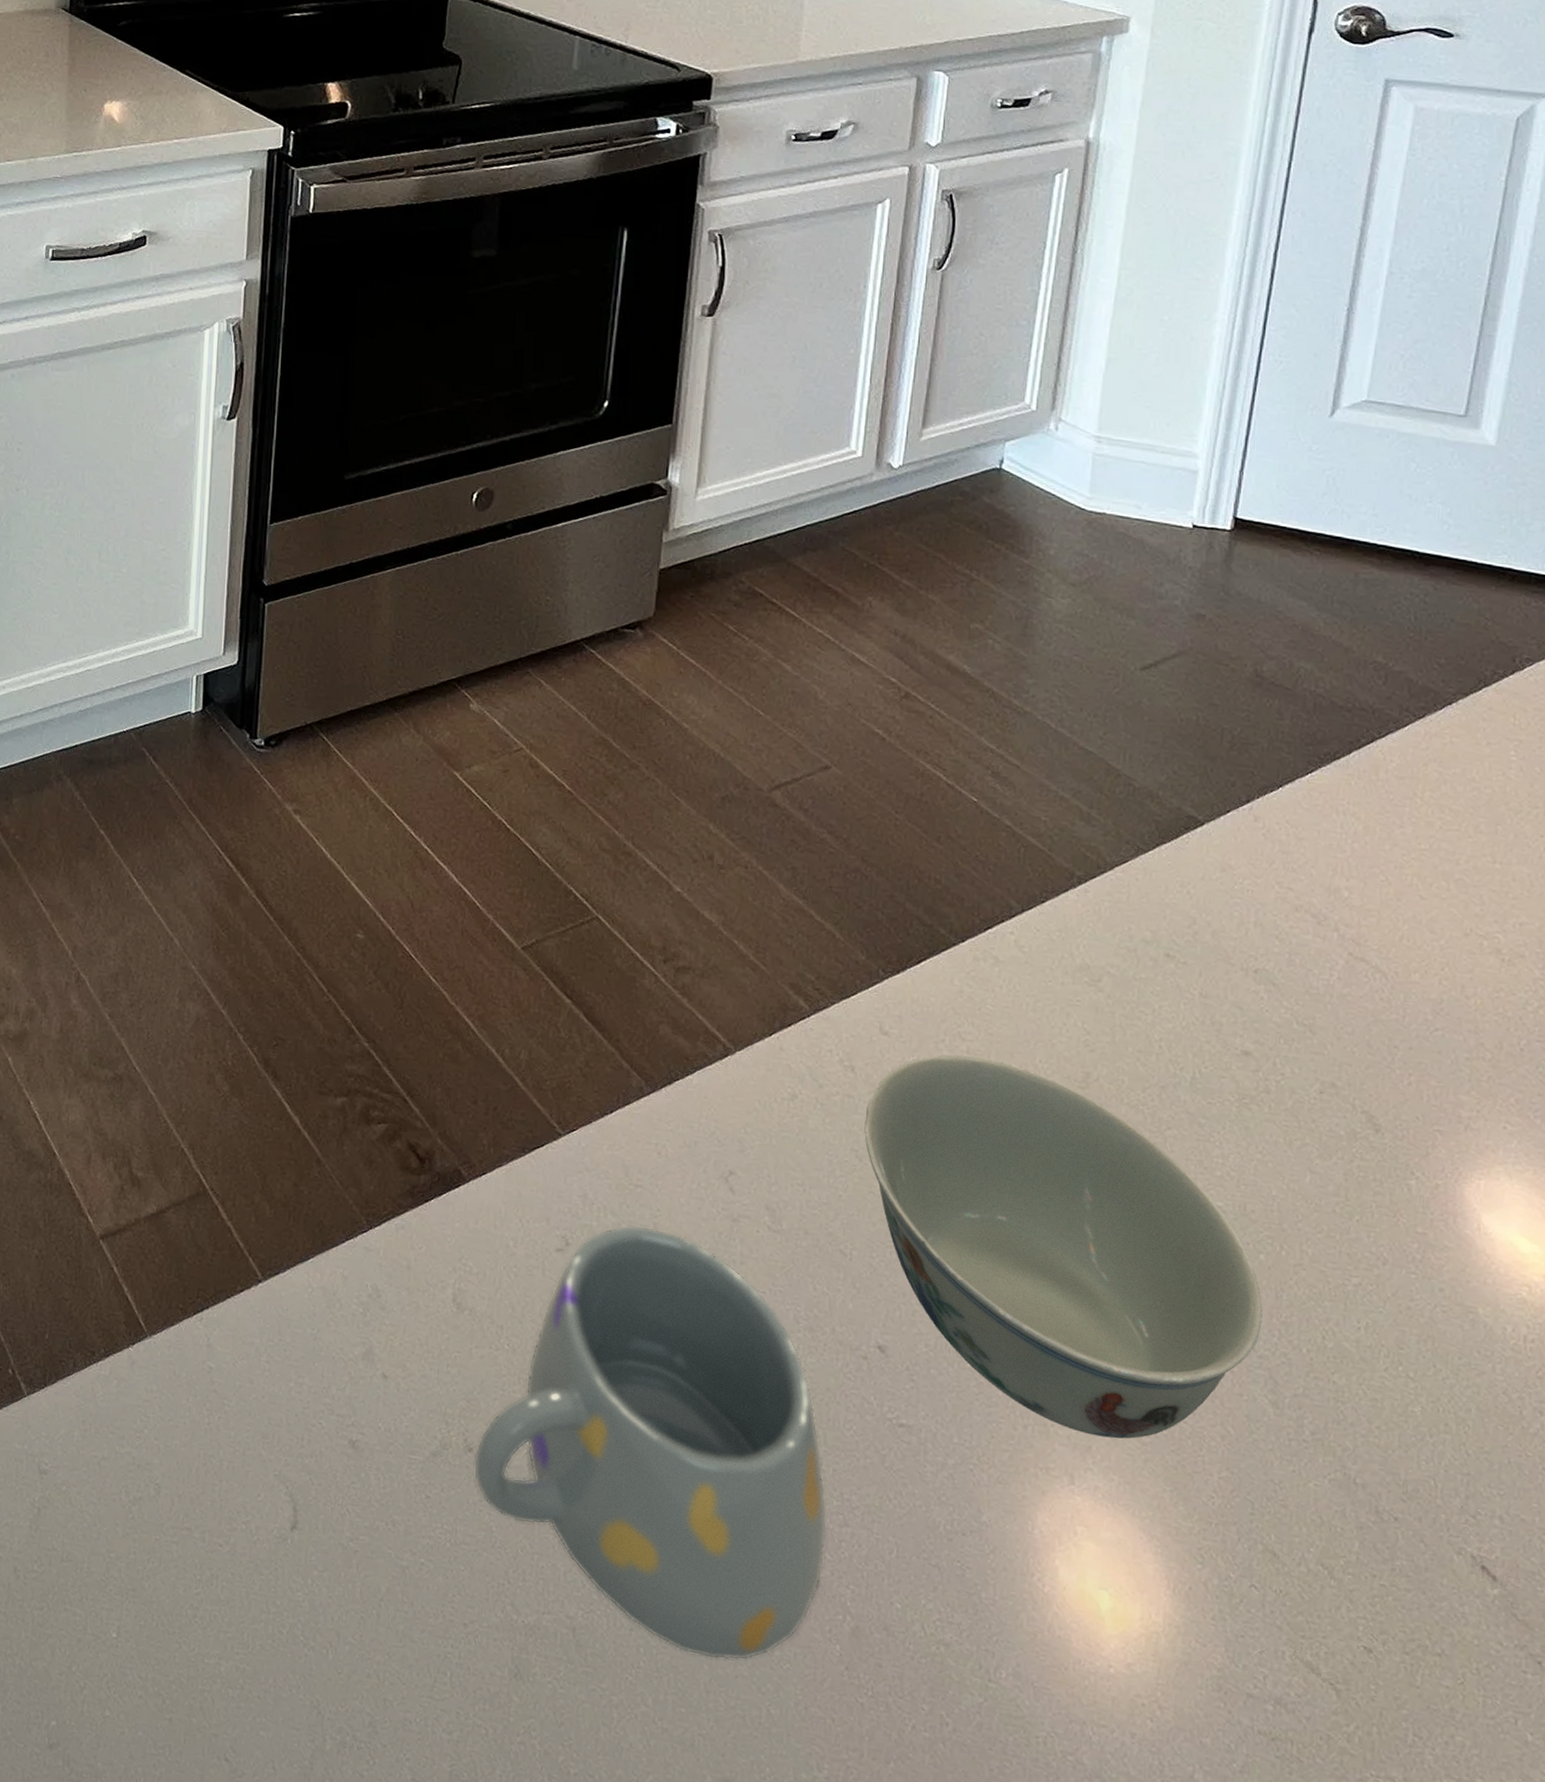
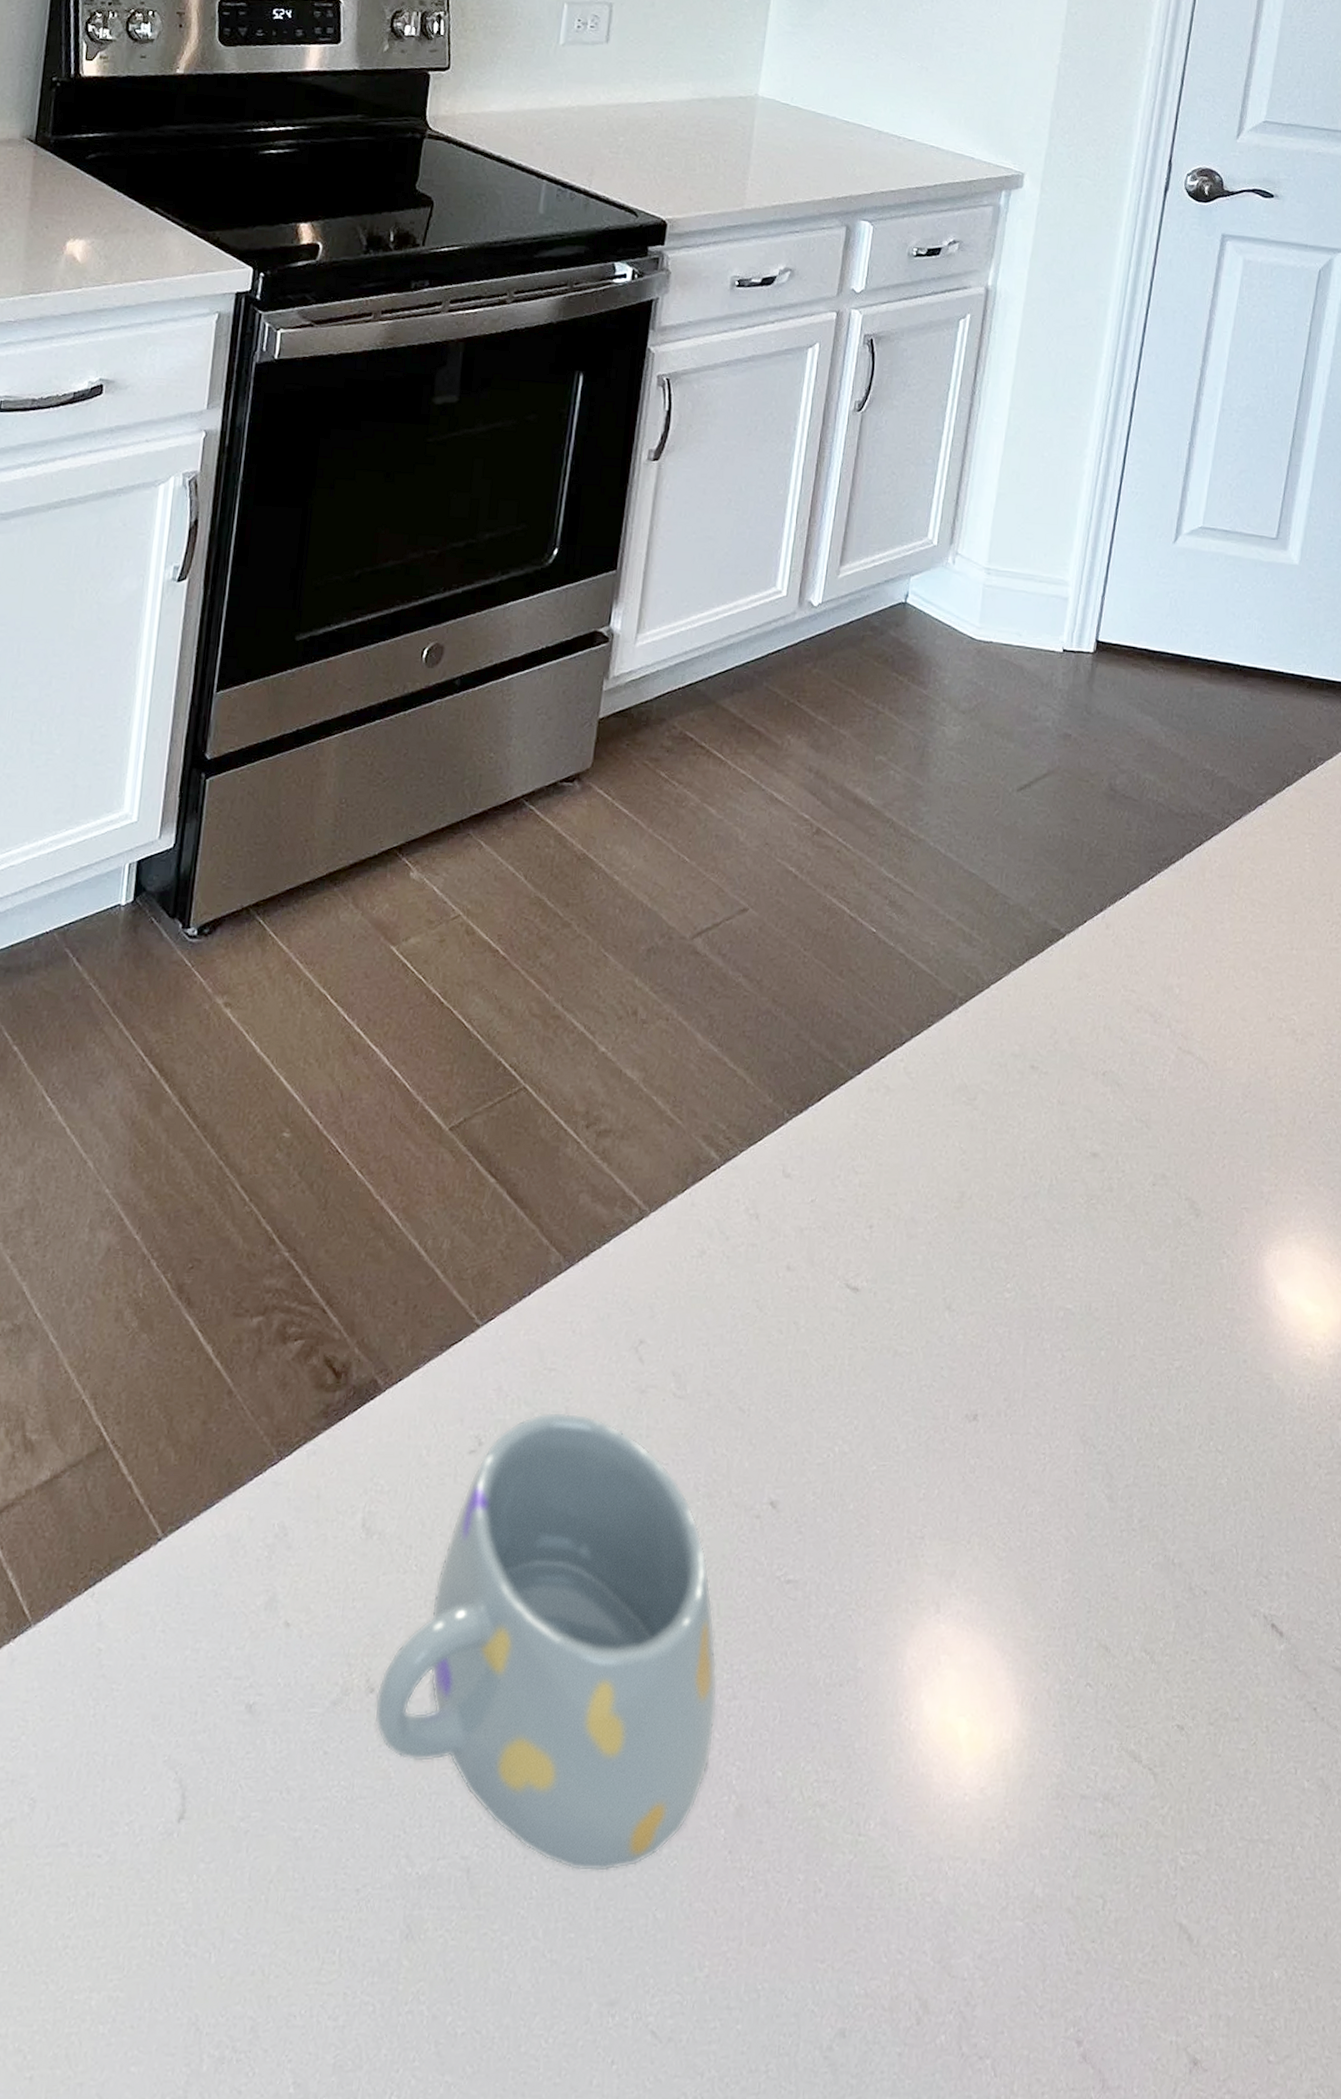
bowl: present [864,1054,1263,1439] -> none [765,1190,1103,1559]

